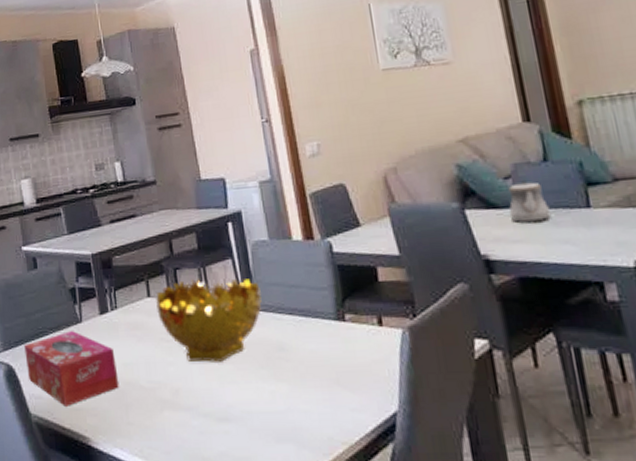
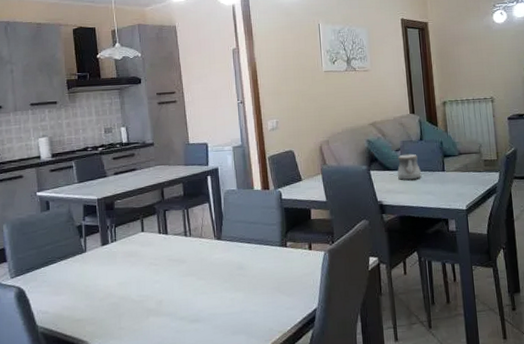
tissue box: present [24,331,119,406] -> none [35,259,115,319]
decorative bowl: present [156,277,262,362] -> none [148,217,229,280]

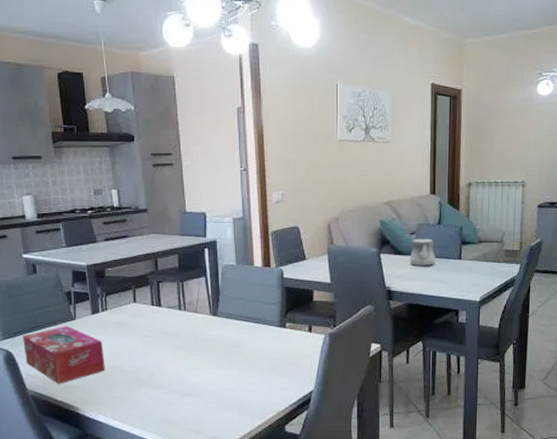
tissue box: none [35,259,115,319] -> present [23,326,105,384]

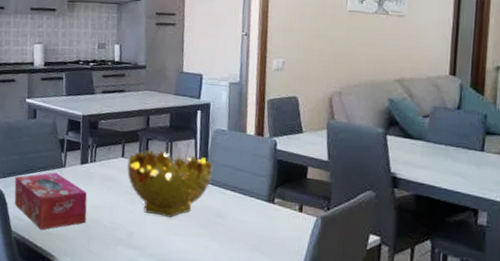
decorative bowl: none [141,290,225,354] -> present [127,149,213,218]
teapot: present [409,237,436,266] -> none [420,121,453,155]

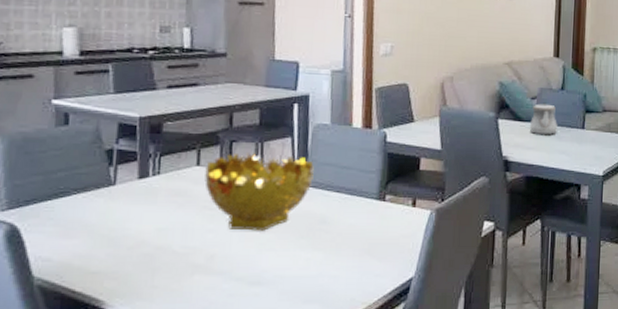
tissue box: present [14,172,87,230] -> none [36,193,149,270]
teapot: none [420,121,453,155] -> present [529,102,558,135]

